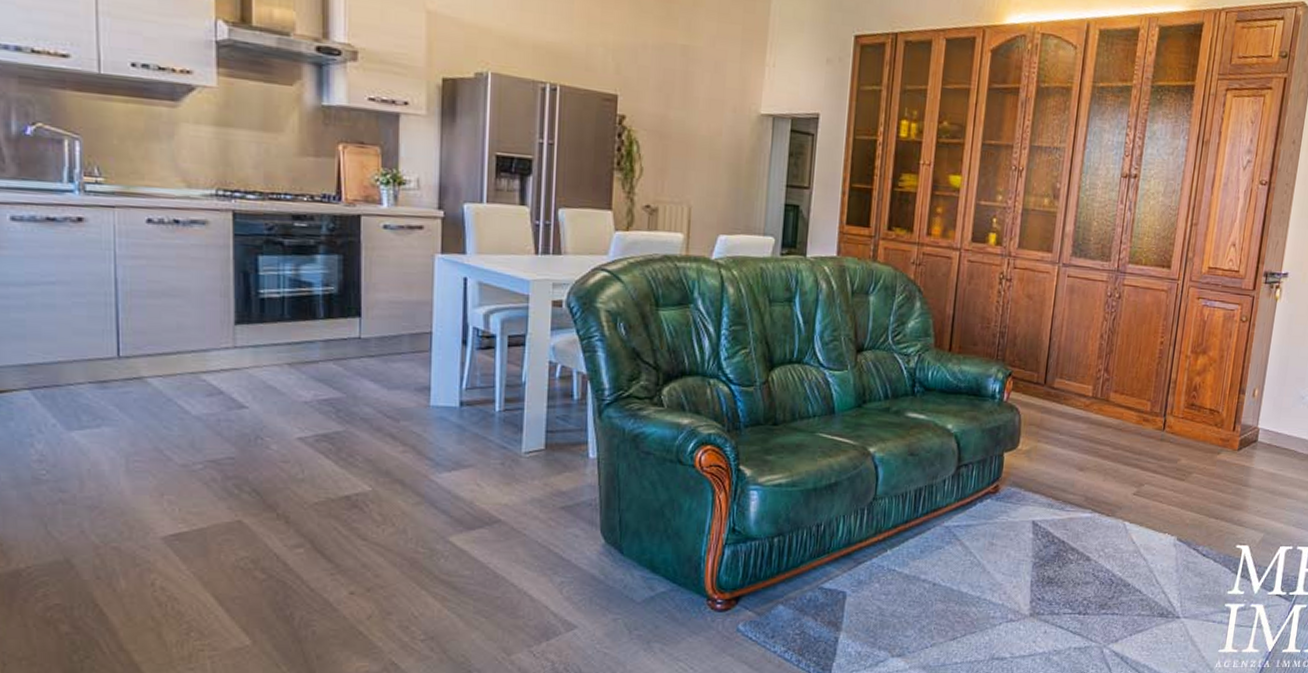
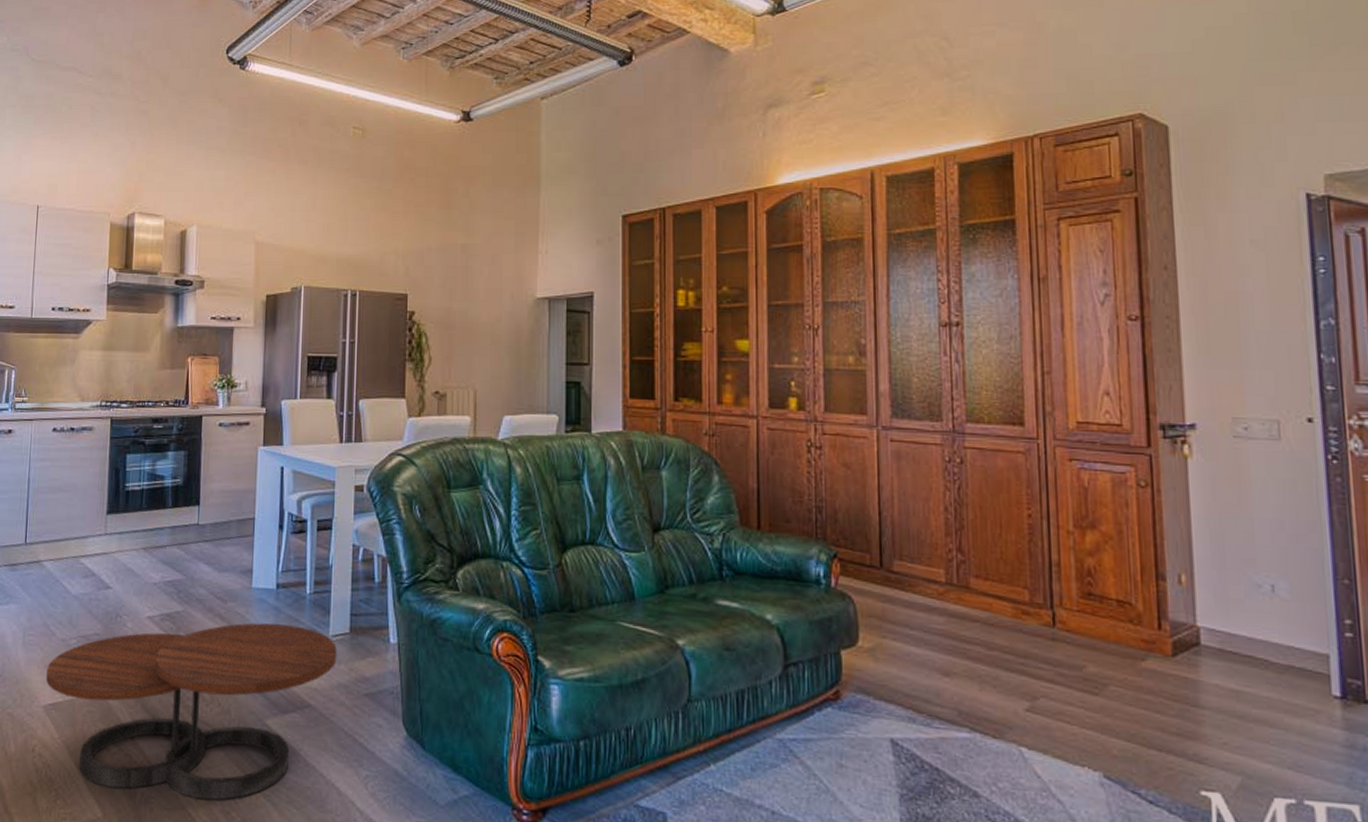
coffee table: none [164,442,530,618] -> present [46,623,337,800]

